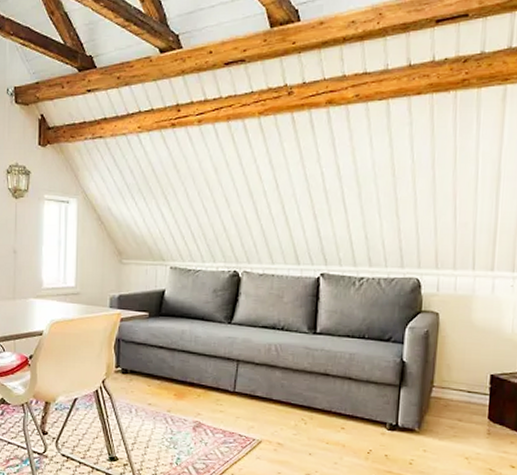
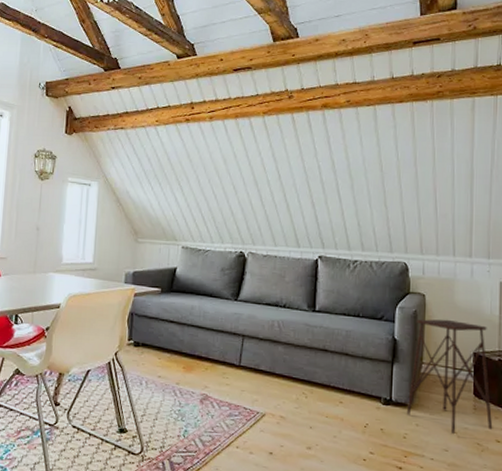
side table: none [413,339,508,460] -> present [406,319,493,435]

